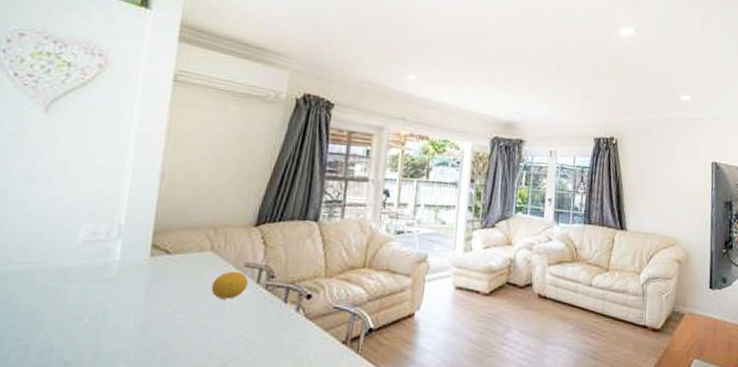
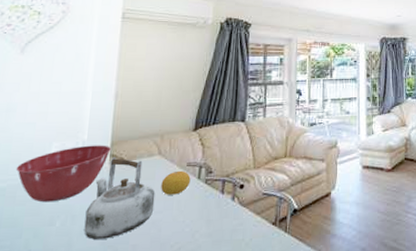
mixing bowl: none [35,231,154,294] -> present [15,145,112,203]
kettle: none [116,248,205,342] -> present [84,157,155,240]

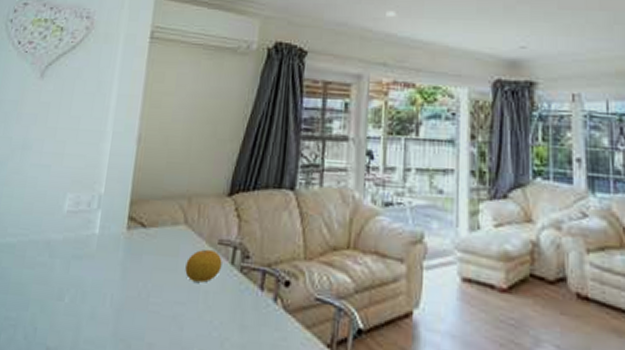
mixing bowl: present [15,145,112,203] -> none [27,201,131,270]
kettle: present [84,157,155,240] -> none [94,220,179,329]

